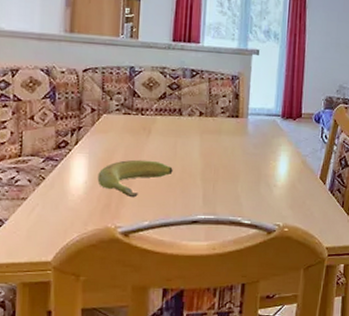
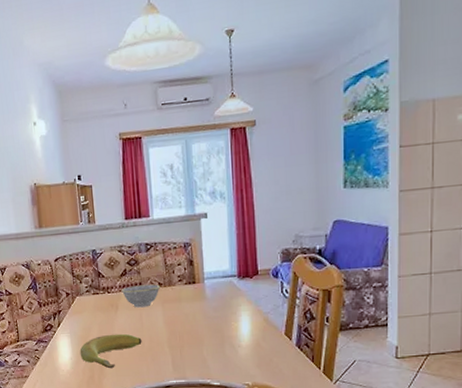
bowl: none [157,111,201,136] -> present [121,284,160,308]

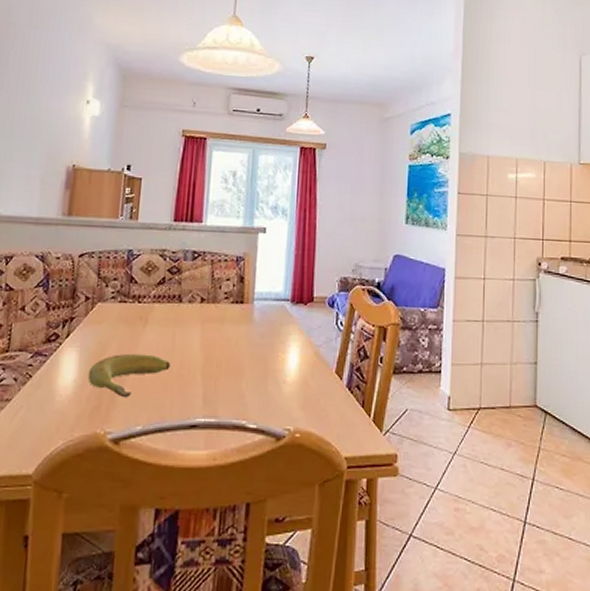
bowl: present [121,284,160,308] -> none [154,297,202,325]

